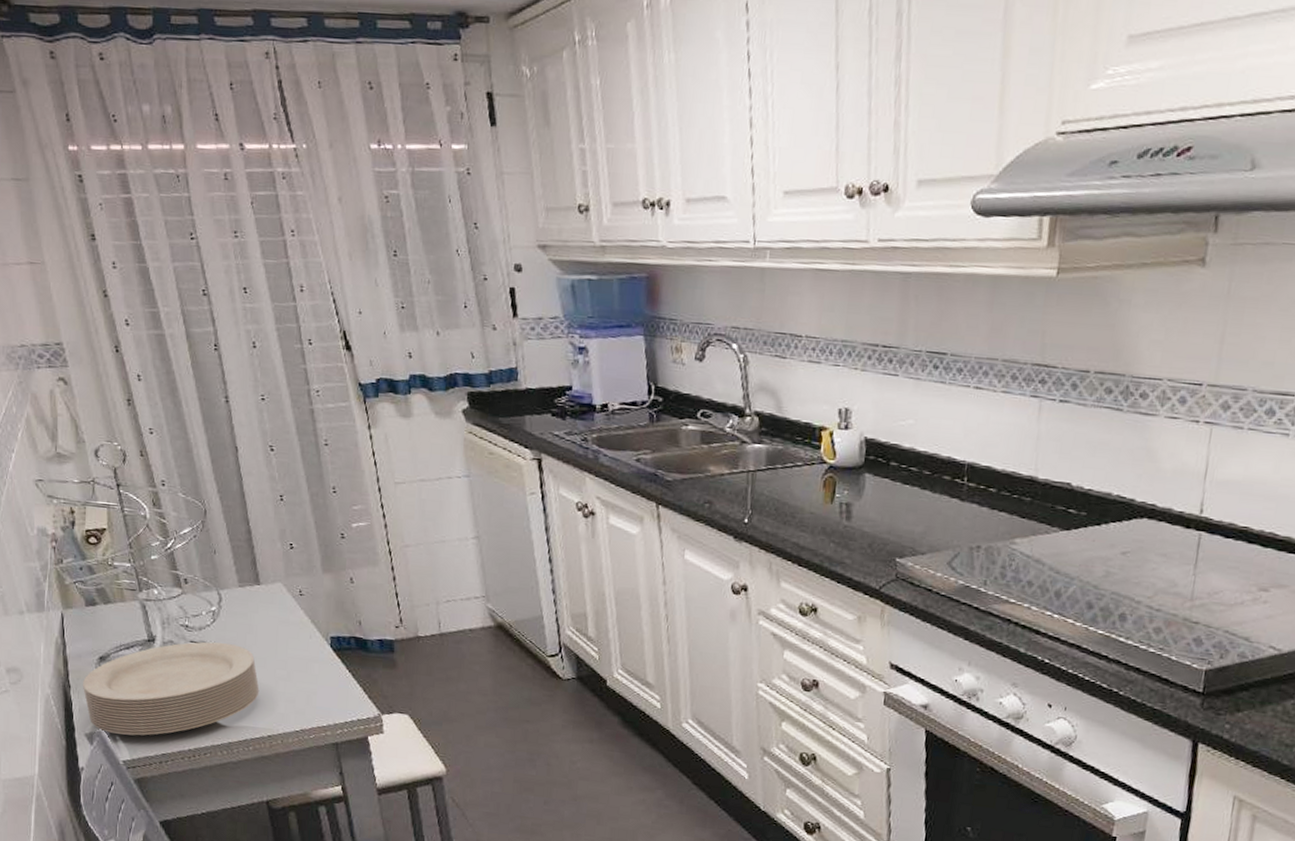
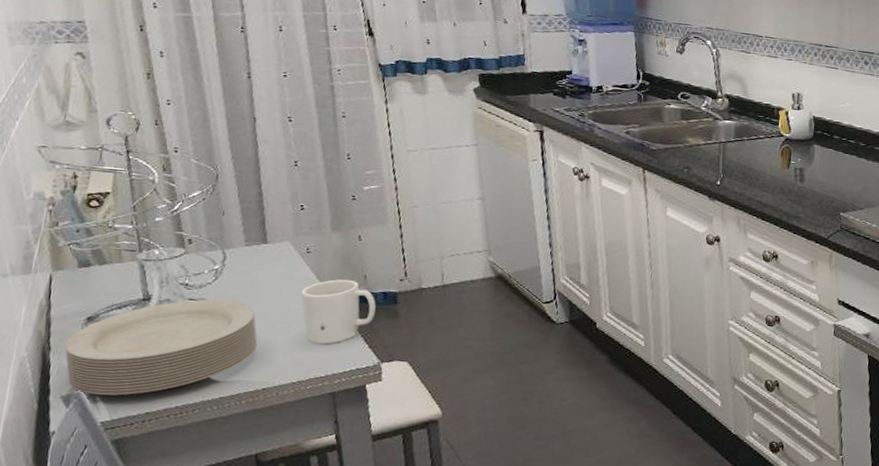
mug: none [297,624,373,693] -> present [301,279,376,344]

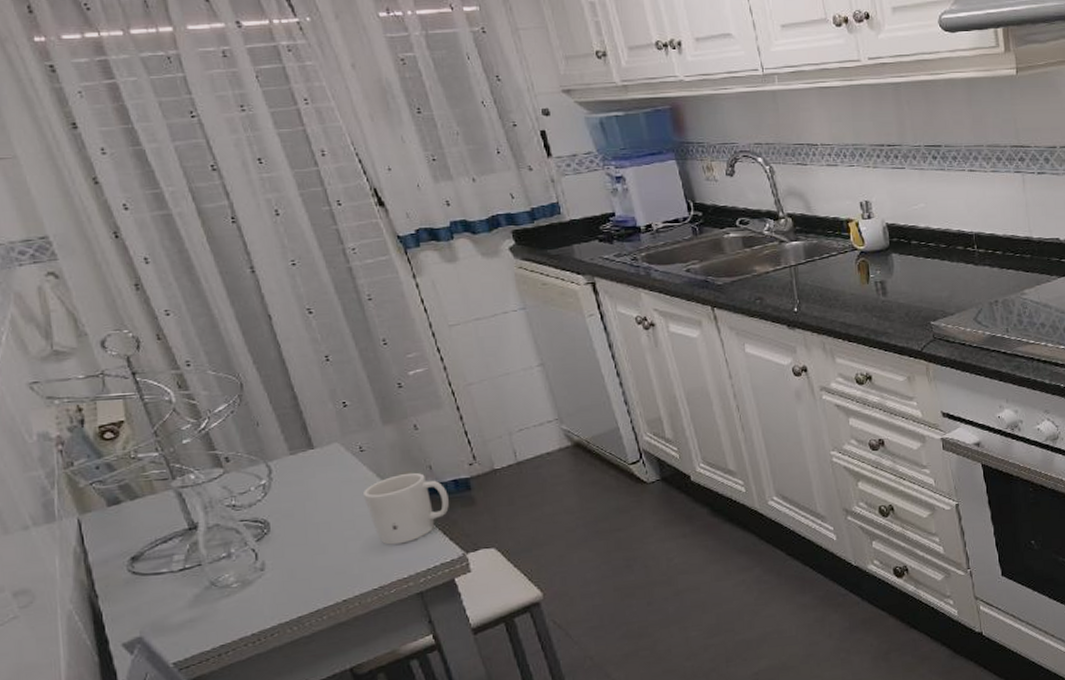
plate: present [64,299,258,396] -> none [113,514,328,637]

